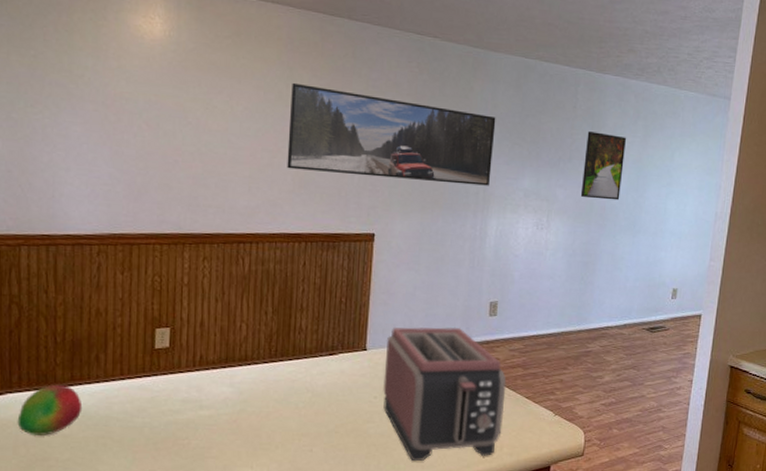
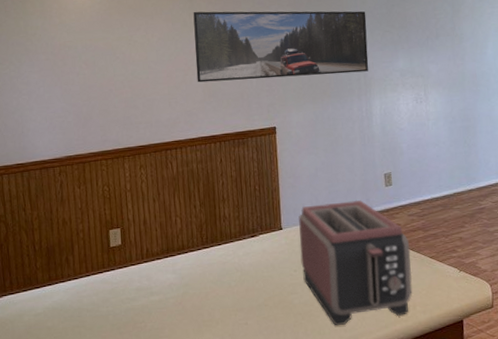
fruit: present [17,385,83,436] -> none [12,285,60,330]
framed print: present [580,131,627,201] -> none [449,9,489,69]

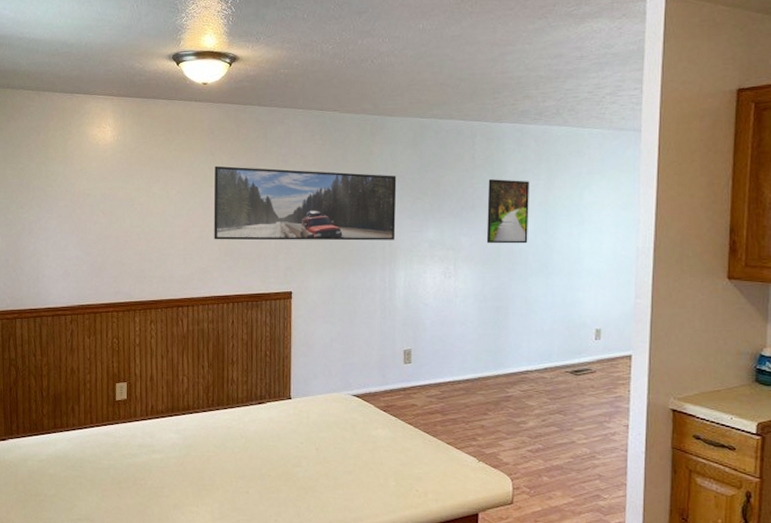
toaster: present [298,200,413,326] -> none [308,375,426,505]
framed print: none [449,9,489,69] -> present [486,179,530,244]

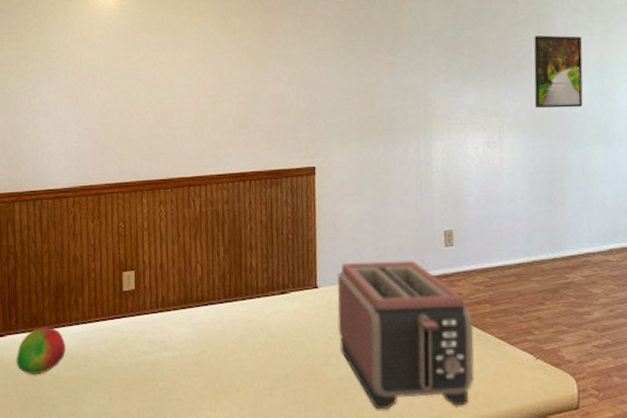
fruit: none [17,432,63,475] -> present [16,327,66,375]
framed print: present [213,165,397,241] -> none [226,30,430,111]
toaster: none [308,375,426,505] -> present [337,260,475,410]

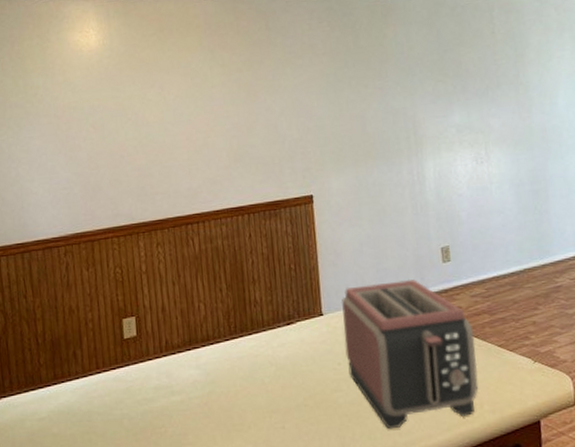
fruit: present [16,327,66,375] -> none [12,385,67,438]
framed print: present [534,35,583,109] -> none [511,52,560,123]

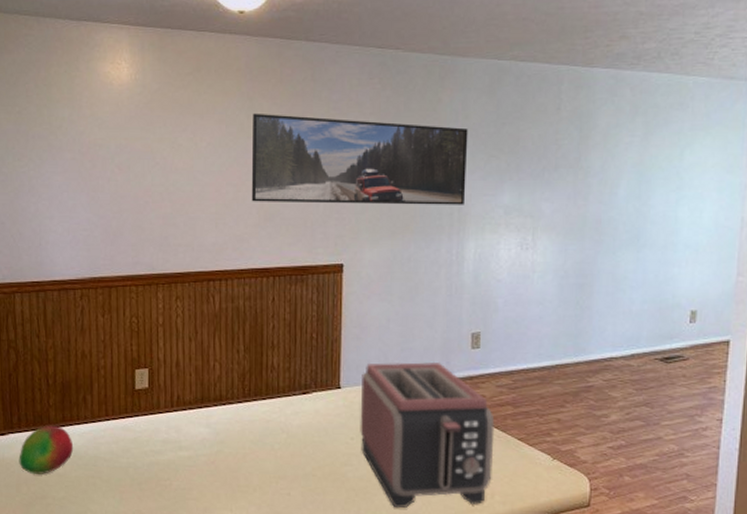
fruit: none [12,385,67,438] -> present [19,426,74,475]
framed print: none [215,58,419,146] -> present [251,113,468,205]

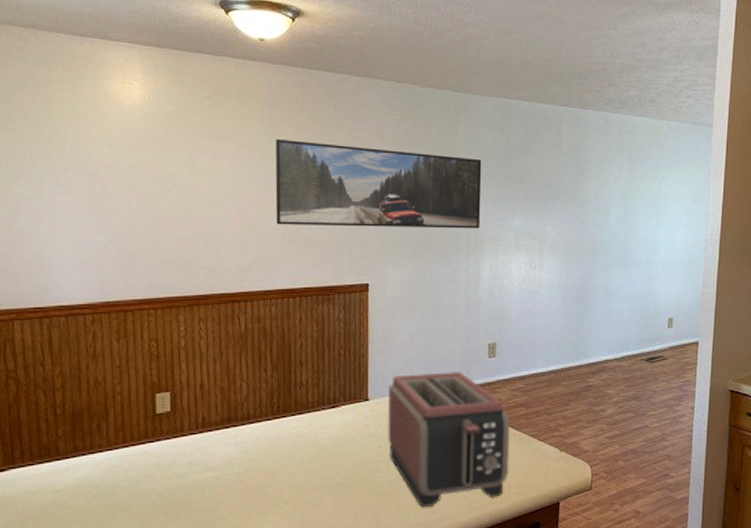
fruit: present [19,426,74,475] -> none [22,457,88,510]

